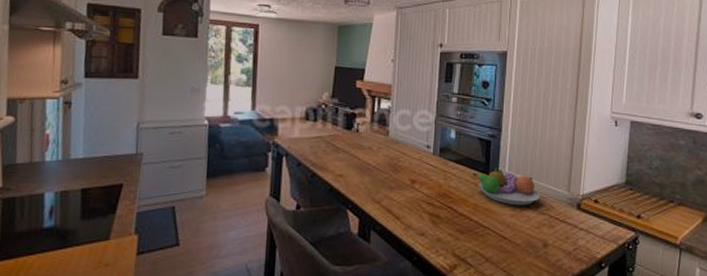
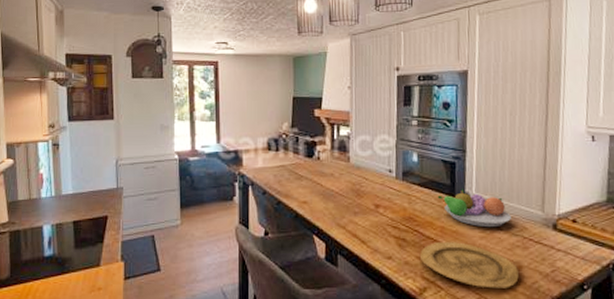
plate: none [453,219,544,266] -> present [420,242,519,288]

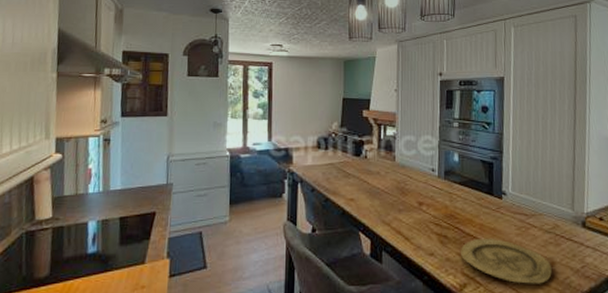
fruit bowl: present [437,189,511,228] -> none [477,188,544,225]

